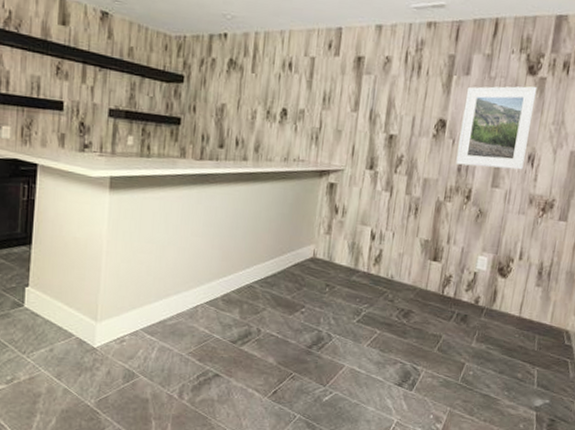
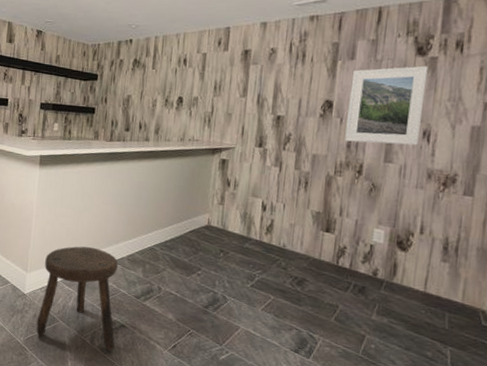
stool: none [110,287,211,405] -> present [36,246,118,351]

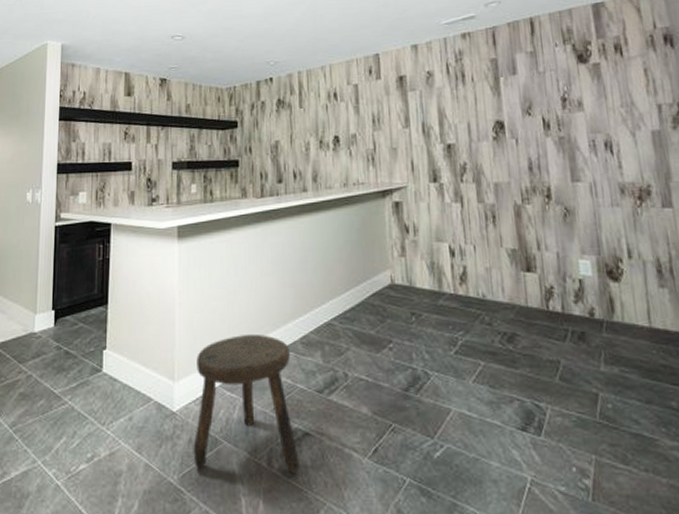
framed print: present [345,65,428,146] -> none [518,73,602,164]

